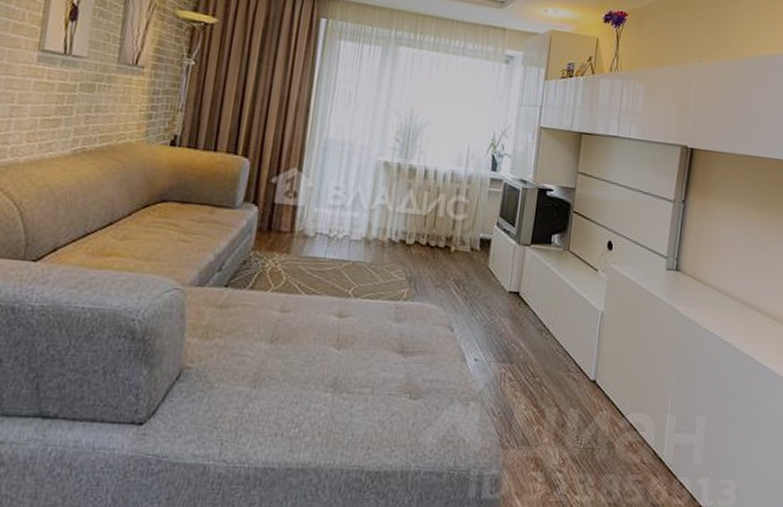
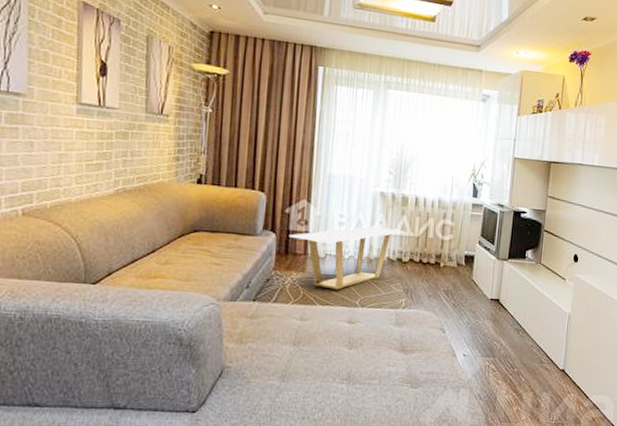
coffee table: none [274,201,409,276] -> present [290,226,403,290]

